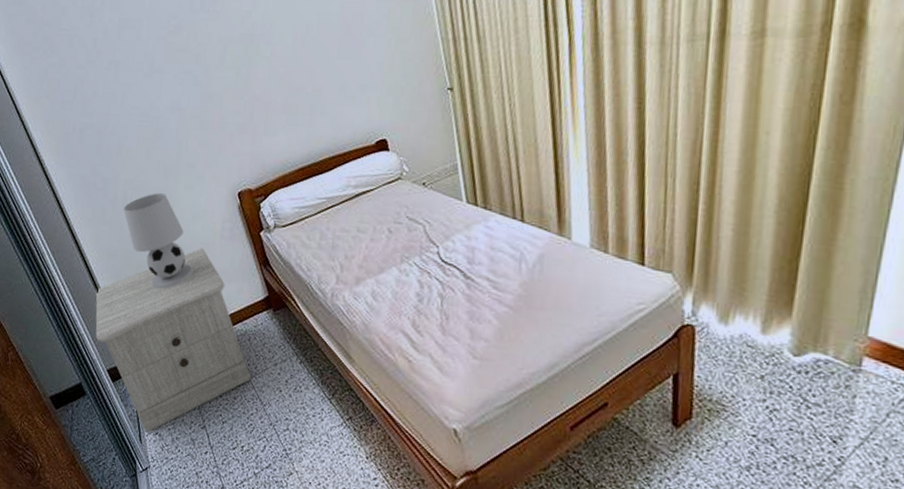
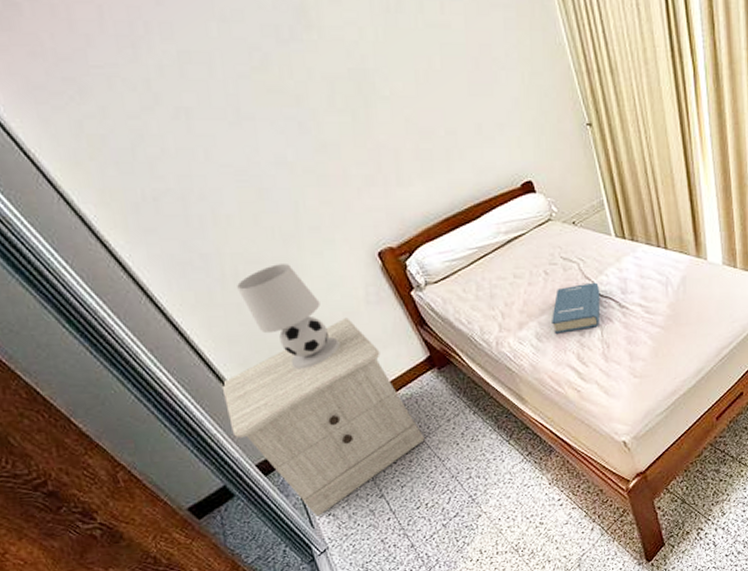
hardback book: none [390,246,445,296] -> present [552,282,601,335]

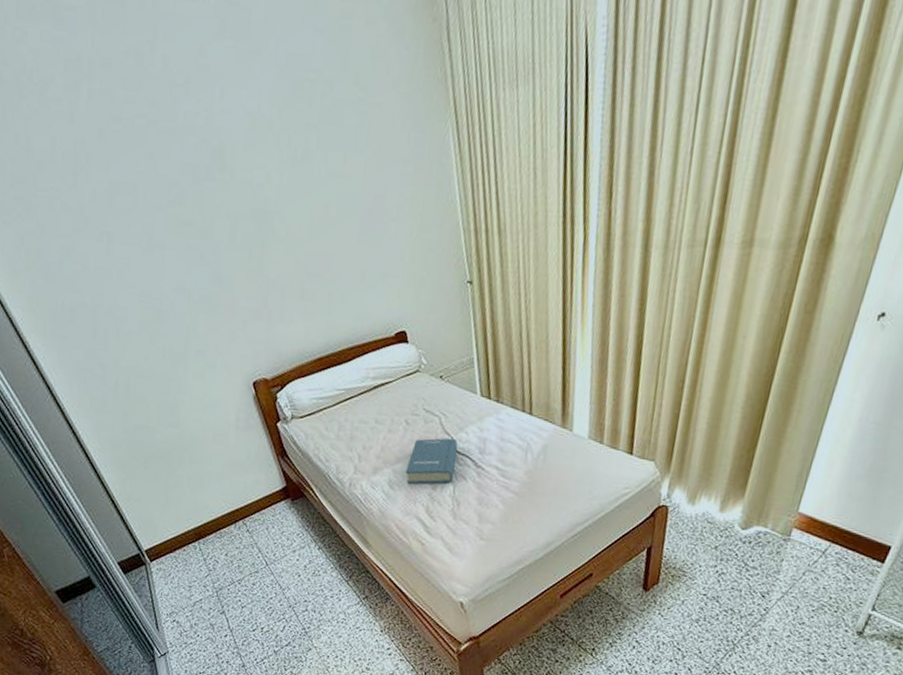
nightstand: present [221,317,425,516] -> none [100,439,270,621]
table lamp: present [237,264,340,370] -> none [127,381,207,482]

